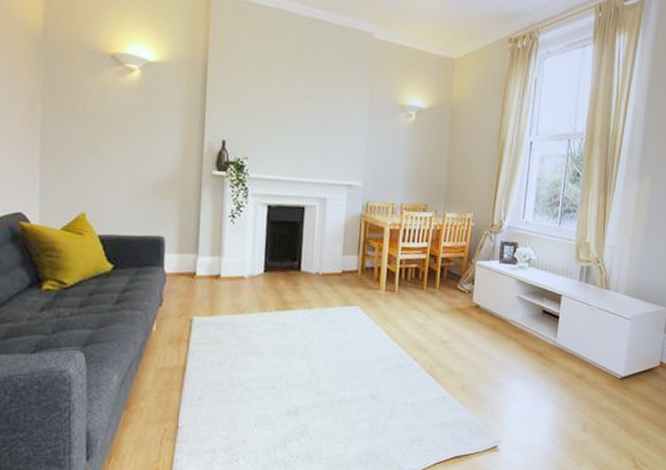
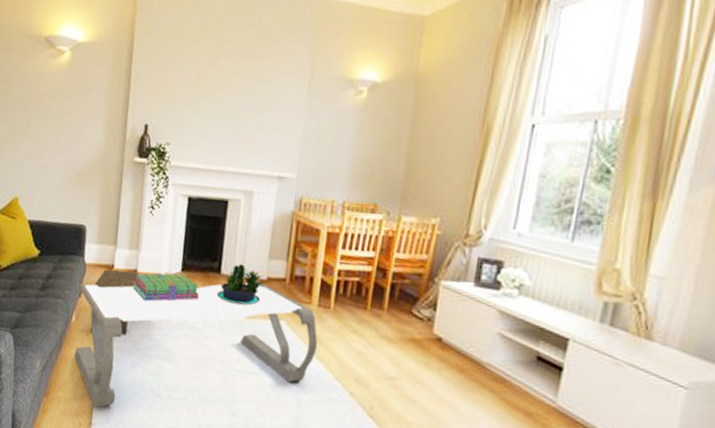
coffee table: none [156,275,387,411] -> present [73,281,318,408]
side table: none [173,276,223,339] -> present [90,269,140,335]
stack of books: none [216,274,282,303] -> present [133,273,200,302]
potted plant: none [297,261,342,298] -> present [216,263,267,306]

